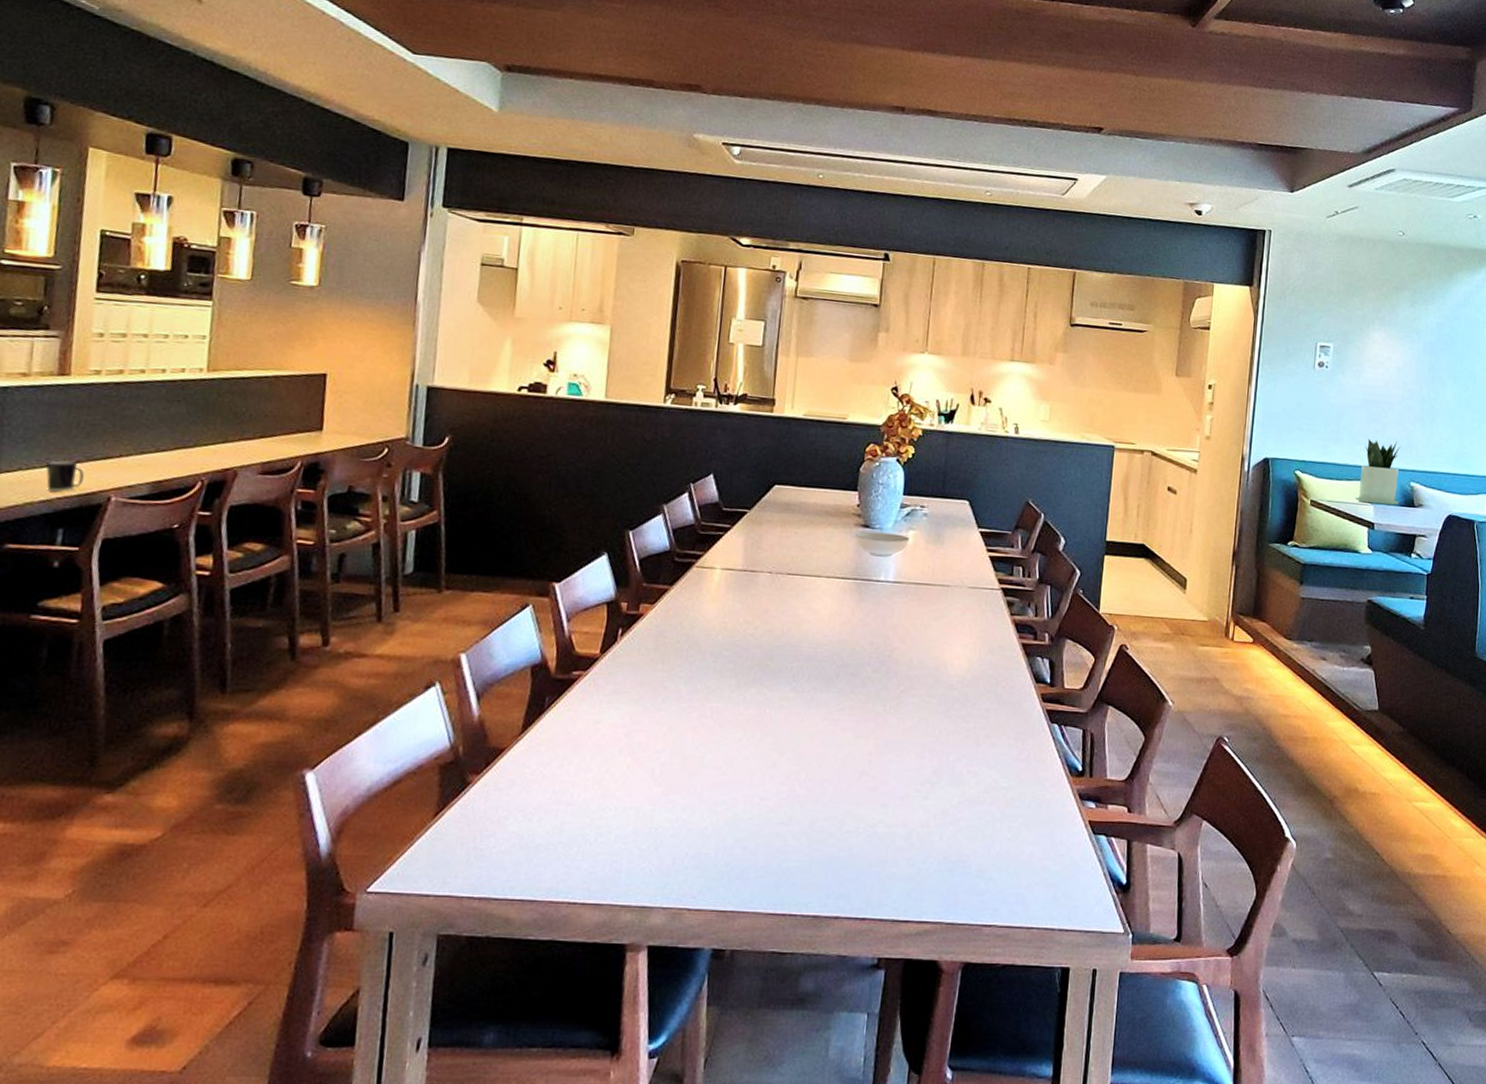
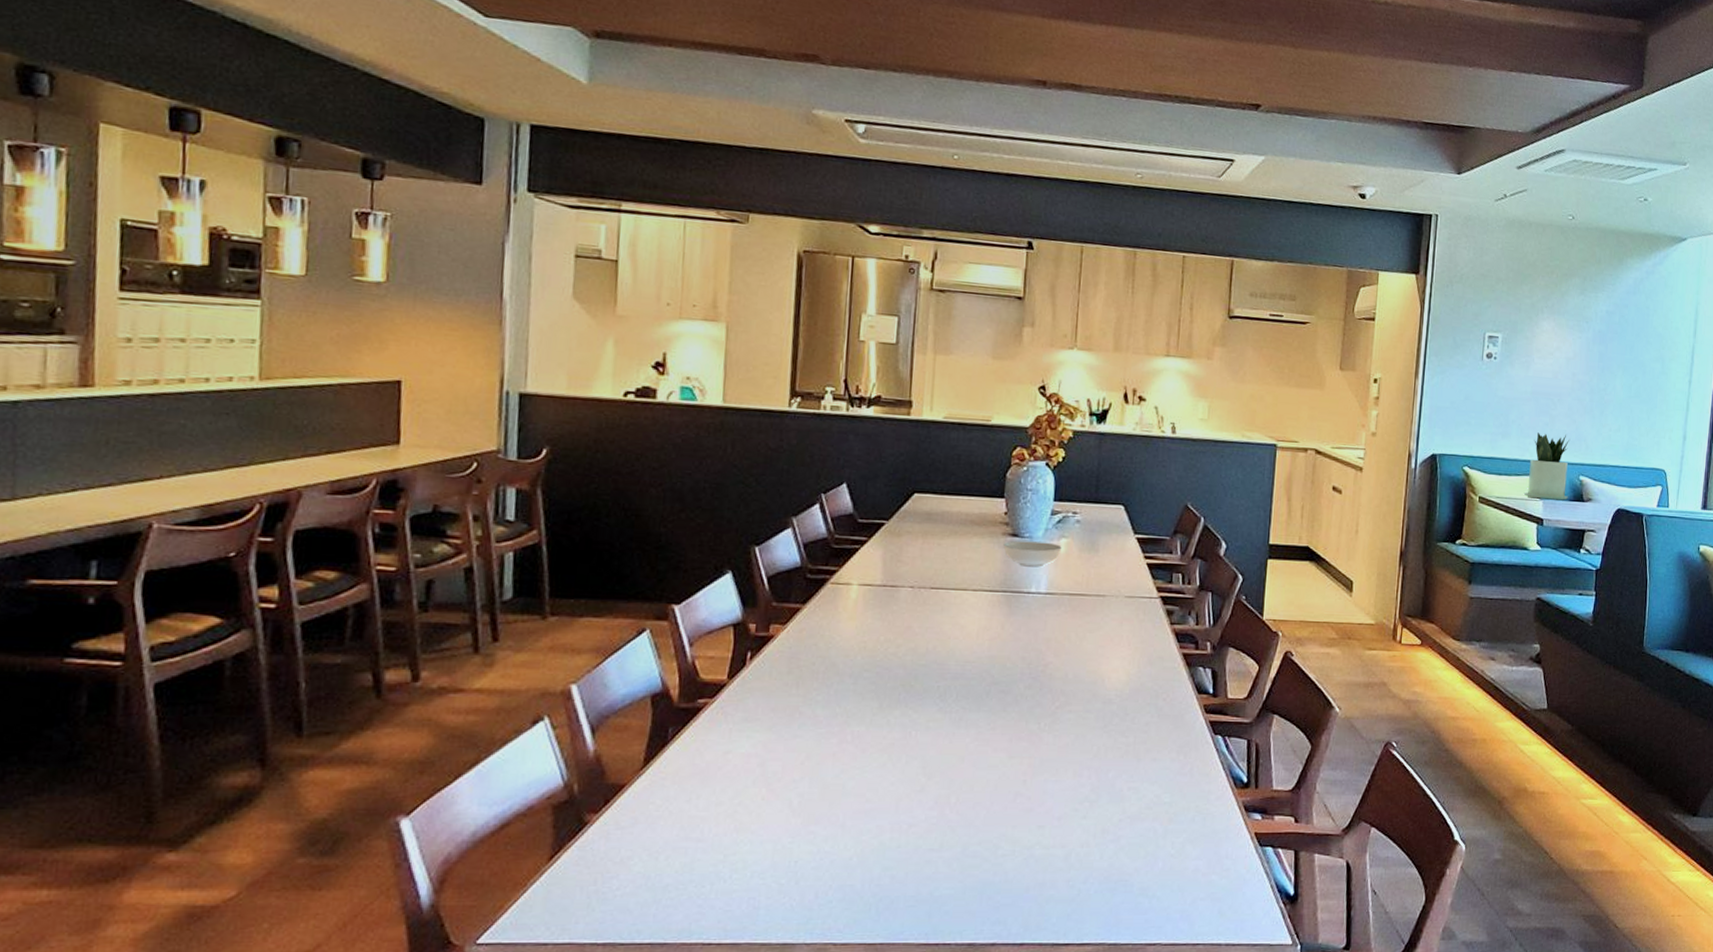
mug: present [46,460,84,492] -> none [71,483,118,520]

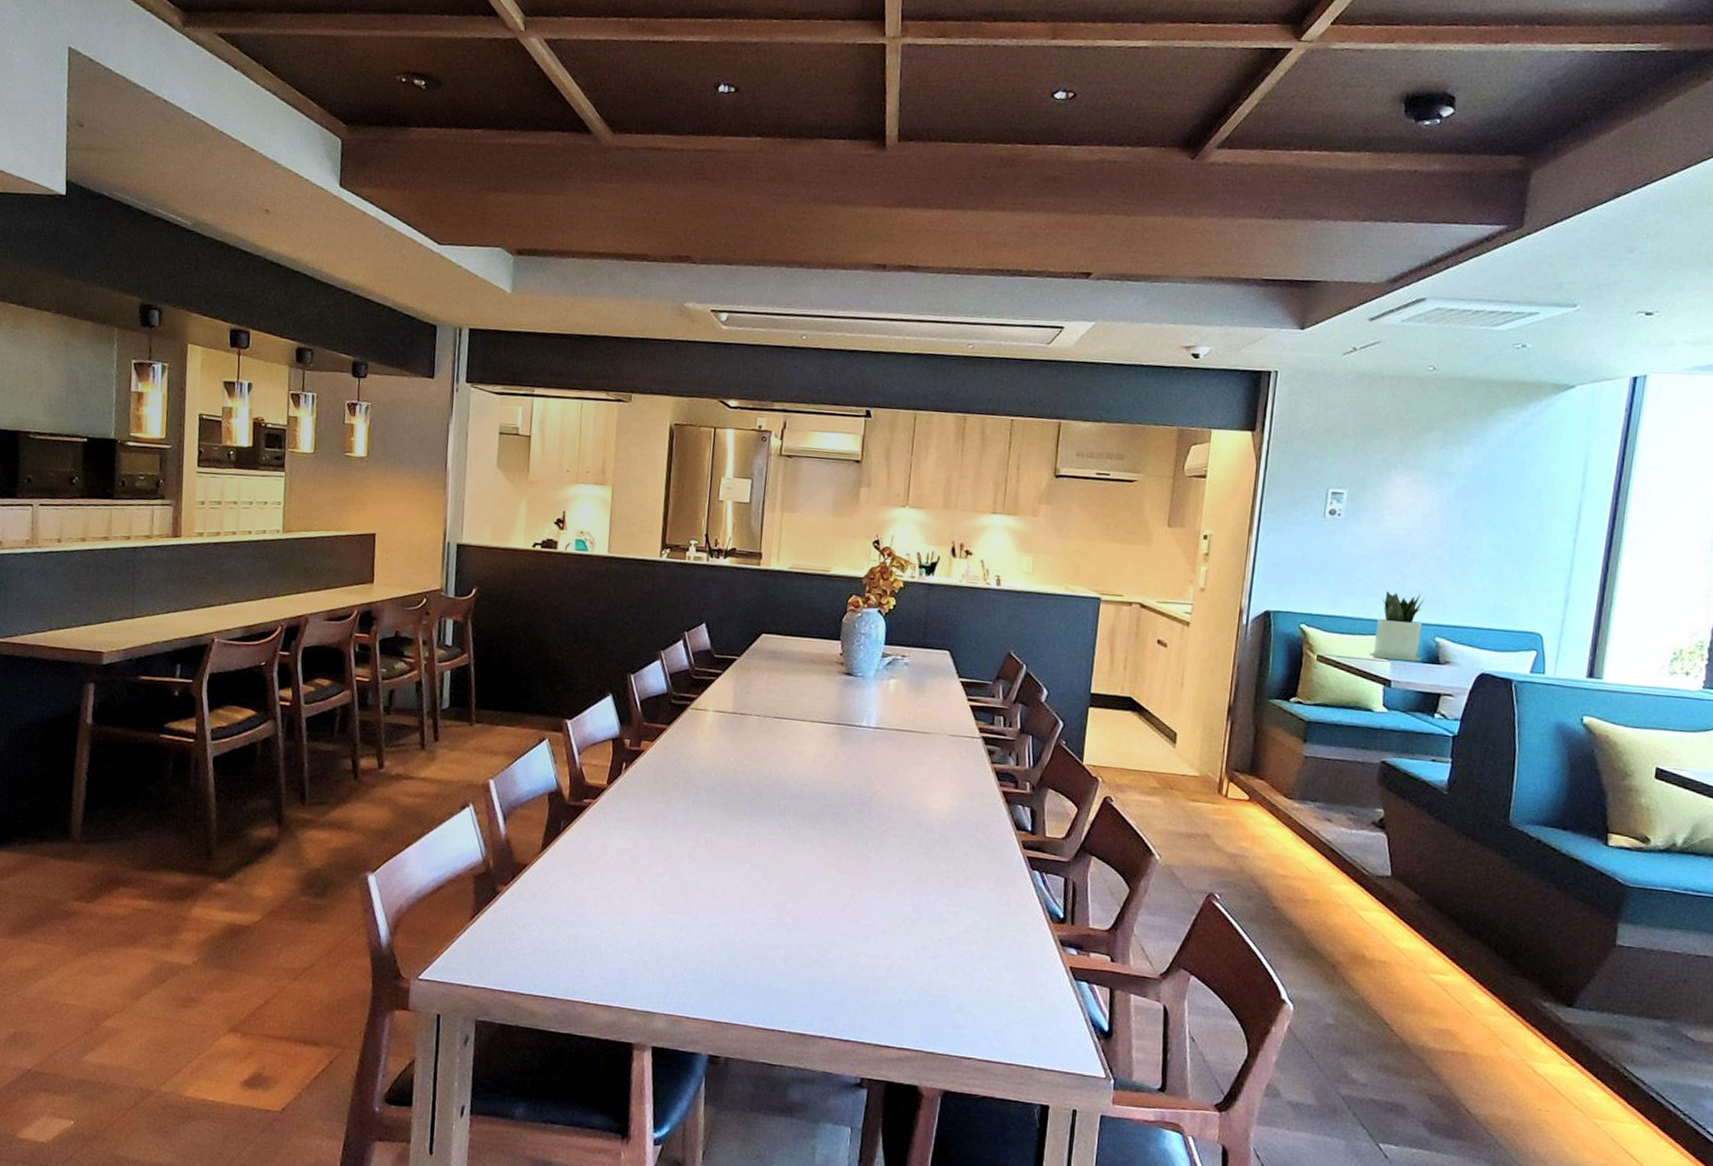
bowl: present [1003,540,1062,568] -> none [838,679,891,704]

